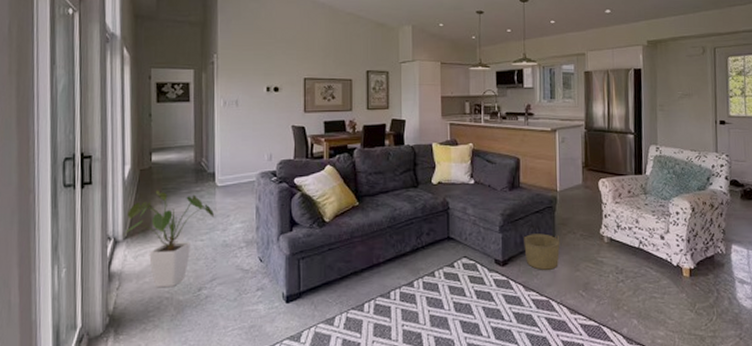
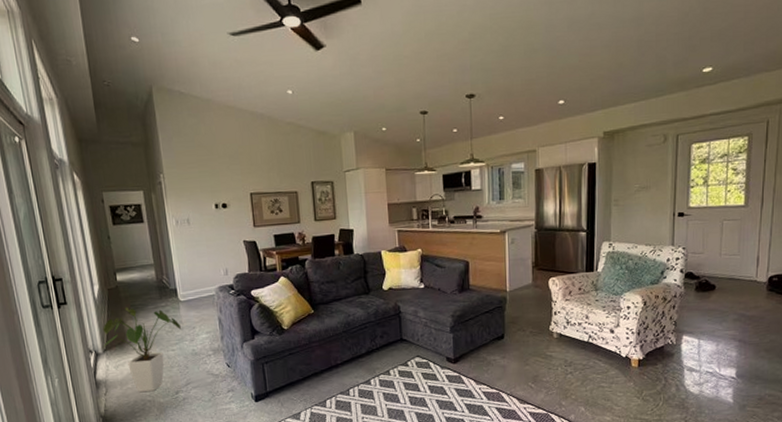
basket: present [524,233,560,270] -> none [474,332,510,366]

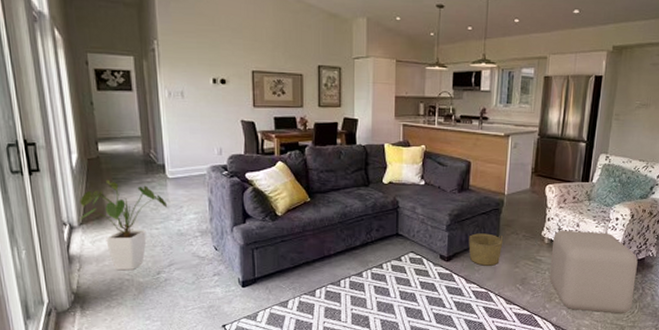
basket: none [474,332,510,366] -> present [469,233,504,266]
cube: none [561,322,656,408] -> present [549,230,638,314]

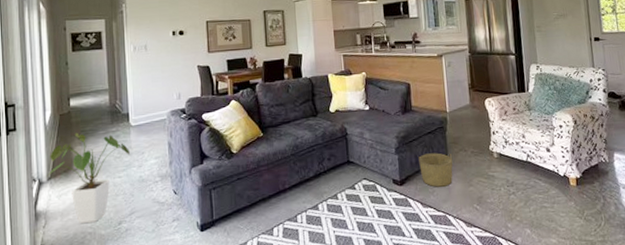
cube: present [549,230,638,314] -> none [502,141,597,229]

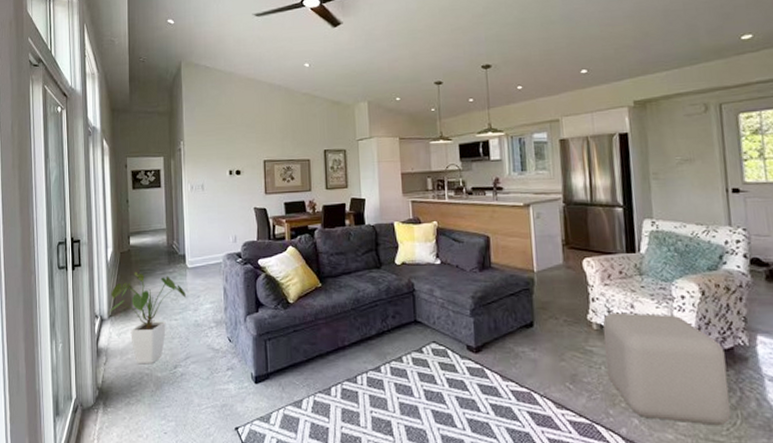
basket: present [418,153,453,187] -> none [498,318,541,359]
cube: none [502,141,597,229] -> present [603,312,731,426]

